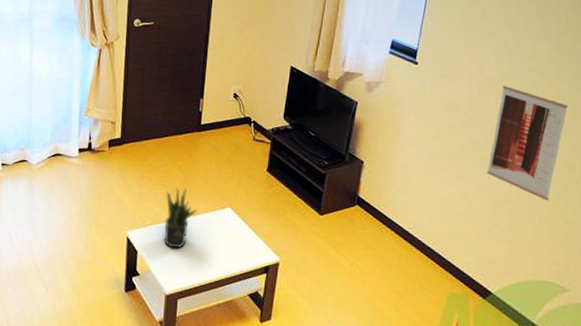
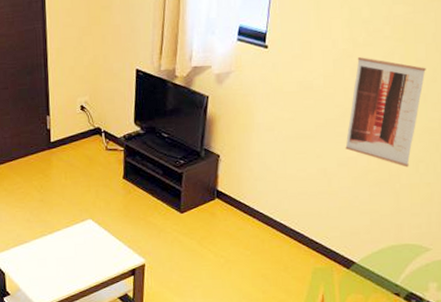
potted plant: present [164,187,198,249] -> none [25,206,59,265]

